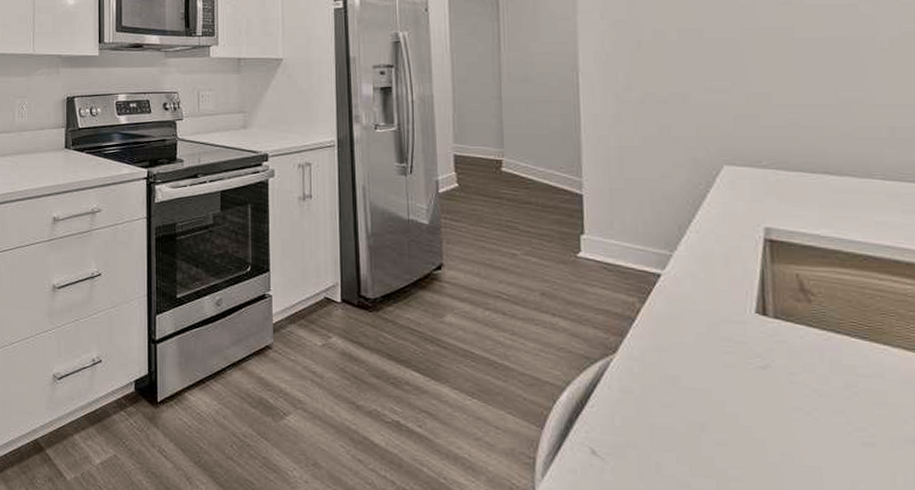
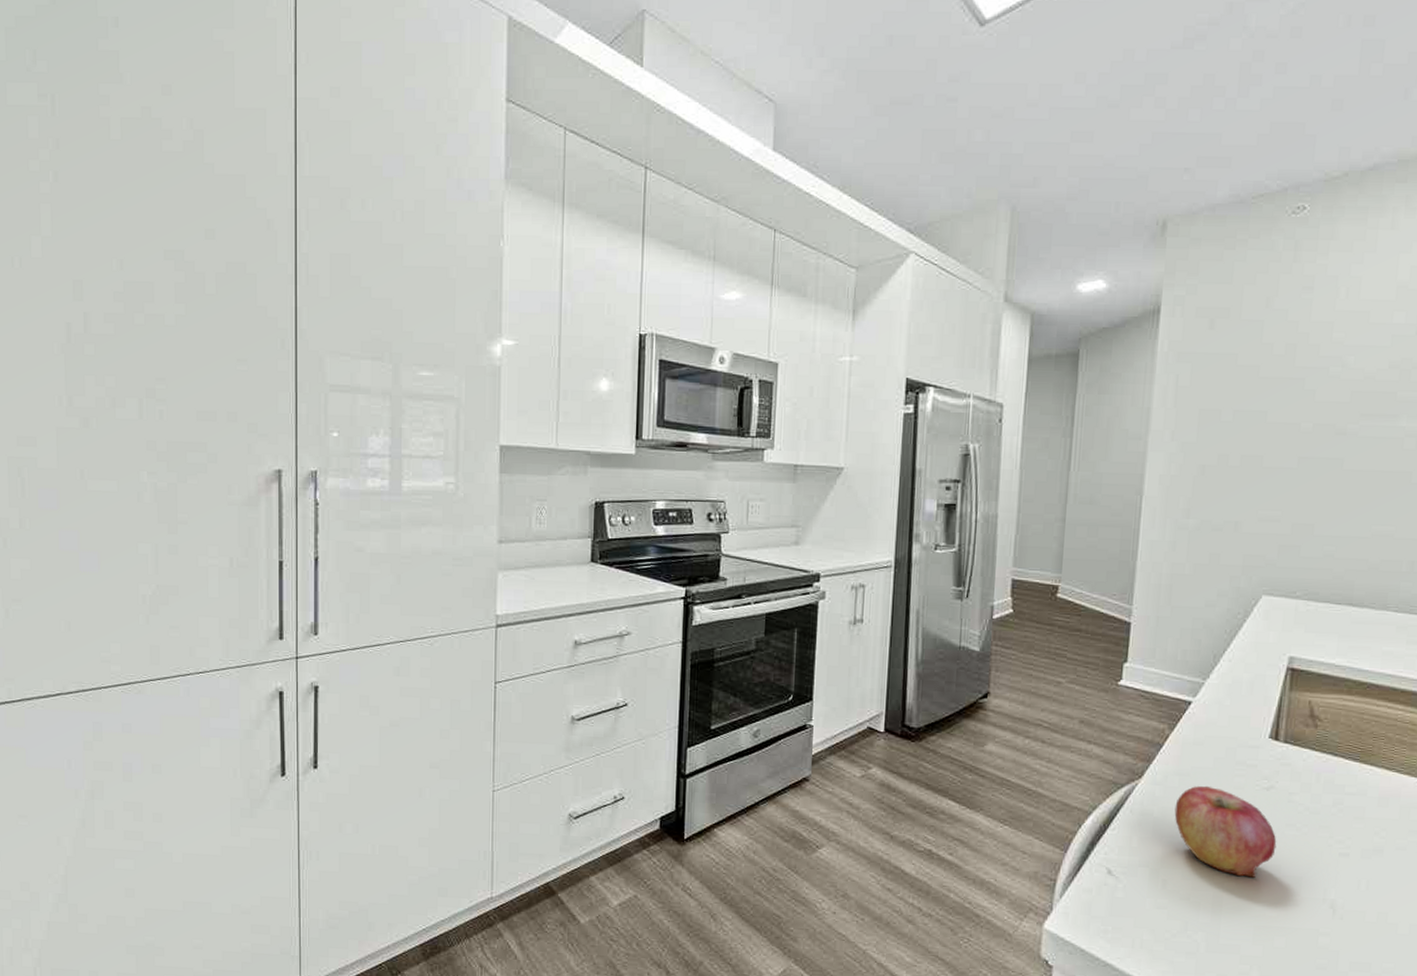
apple: none [658,362,784,466] -> present [1174,785,1277,878]

